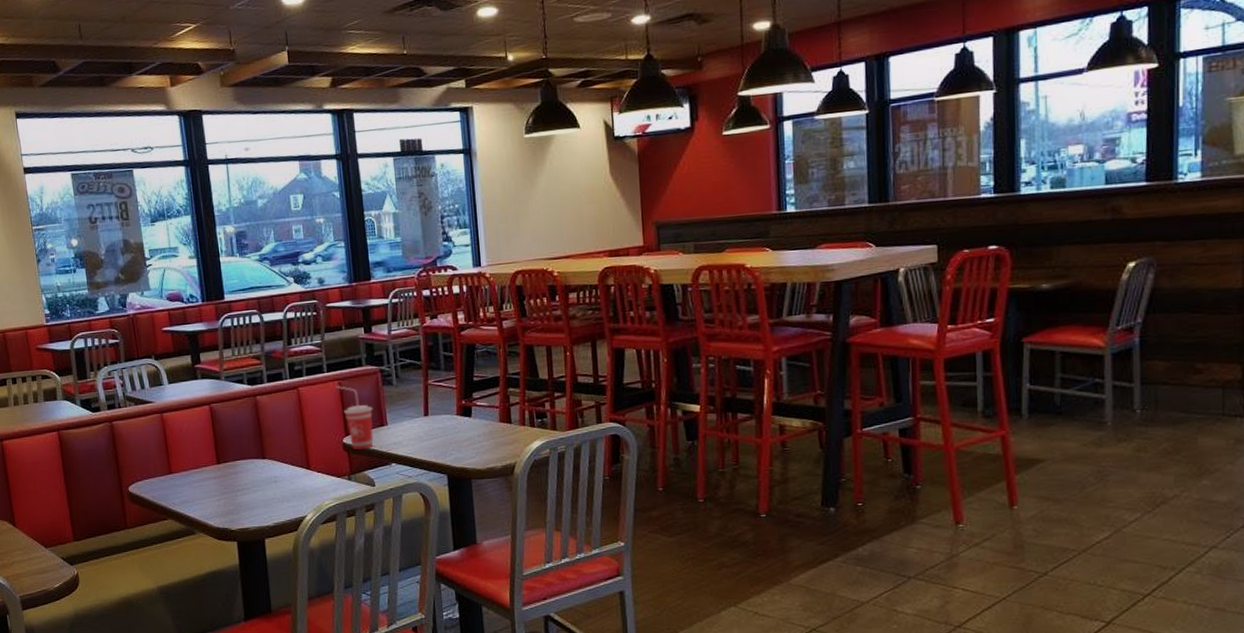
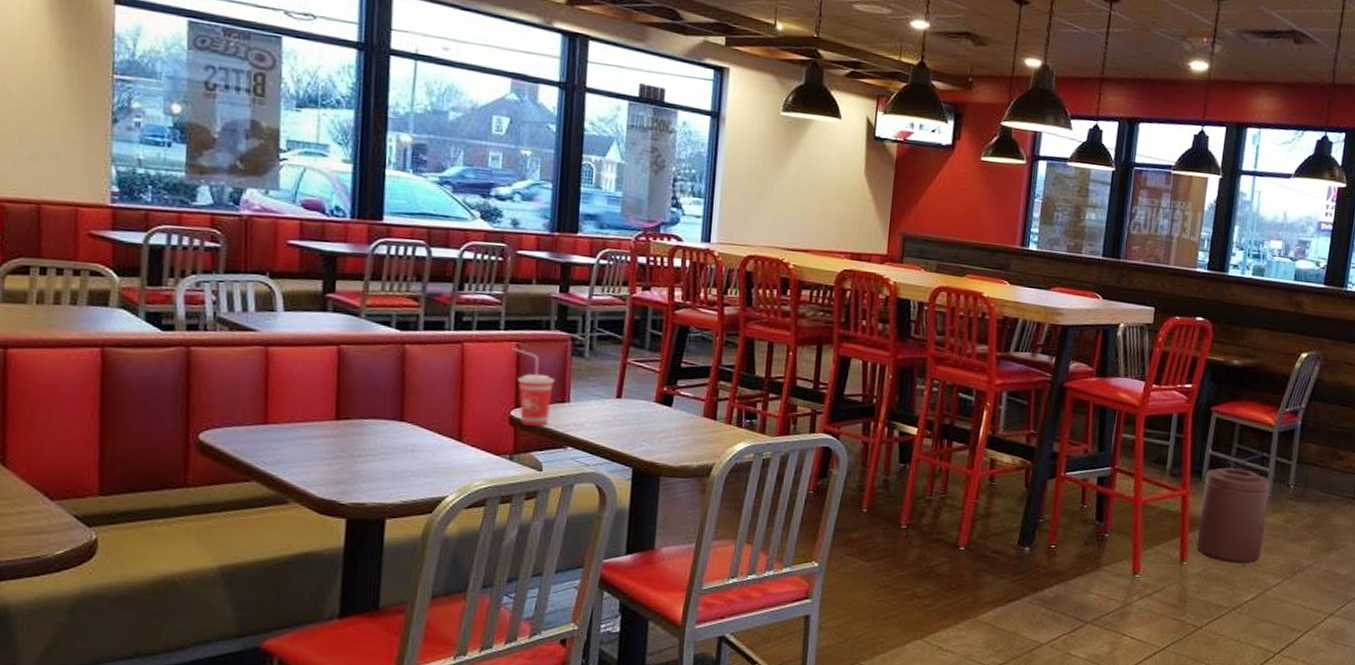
trash can: none [1026,386,1110,504] -> present [1196,456,1270,566]

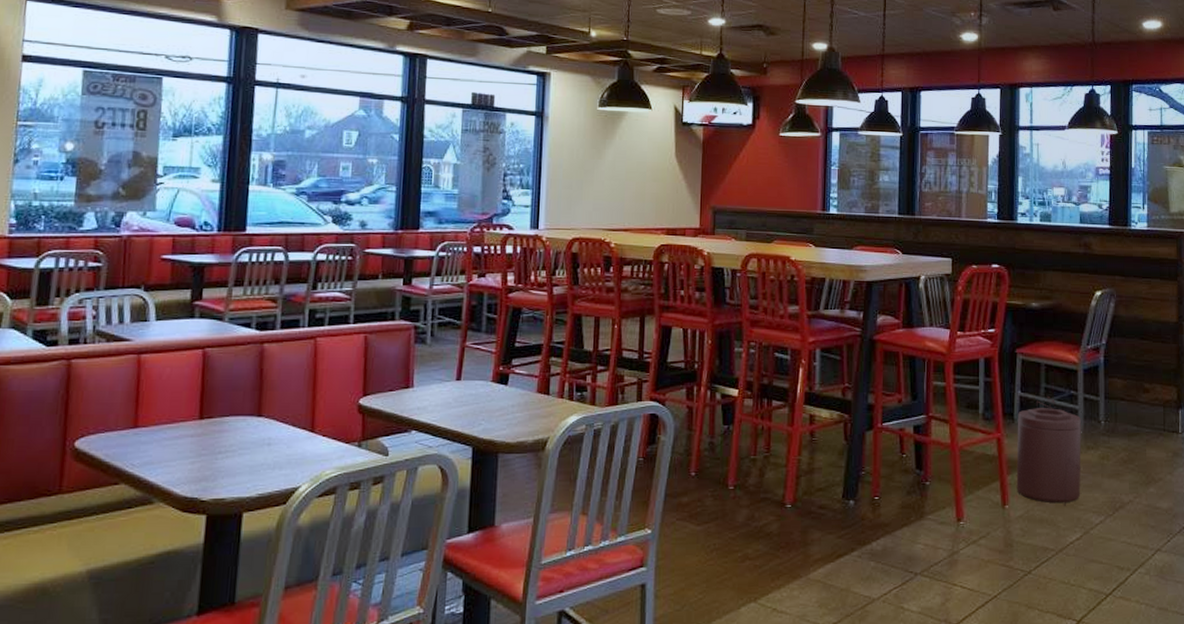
beverage cup: present [512,348,556,427] -> none [360,340,400,412]

